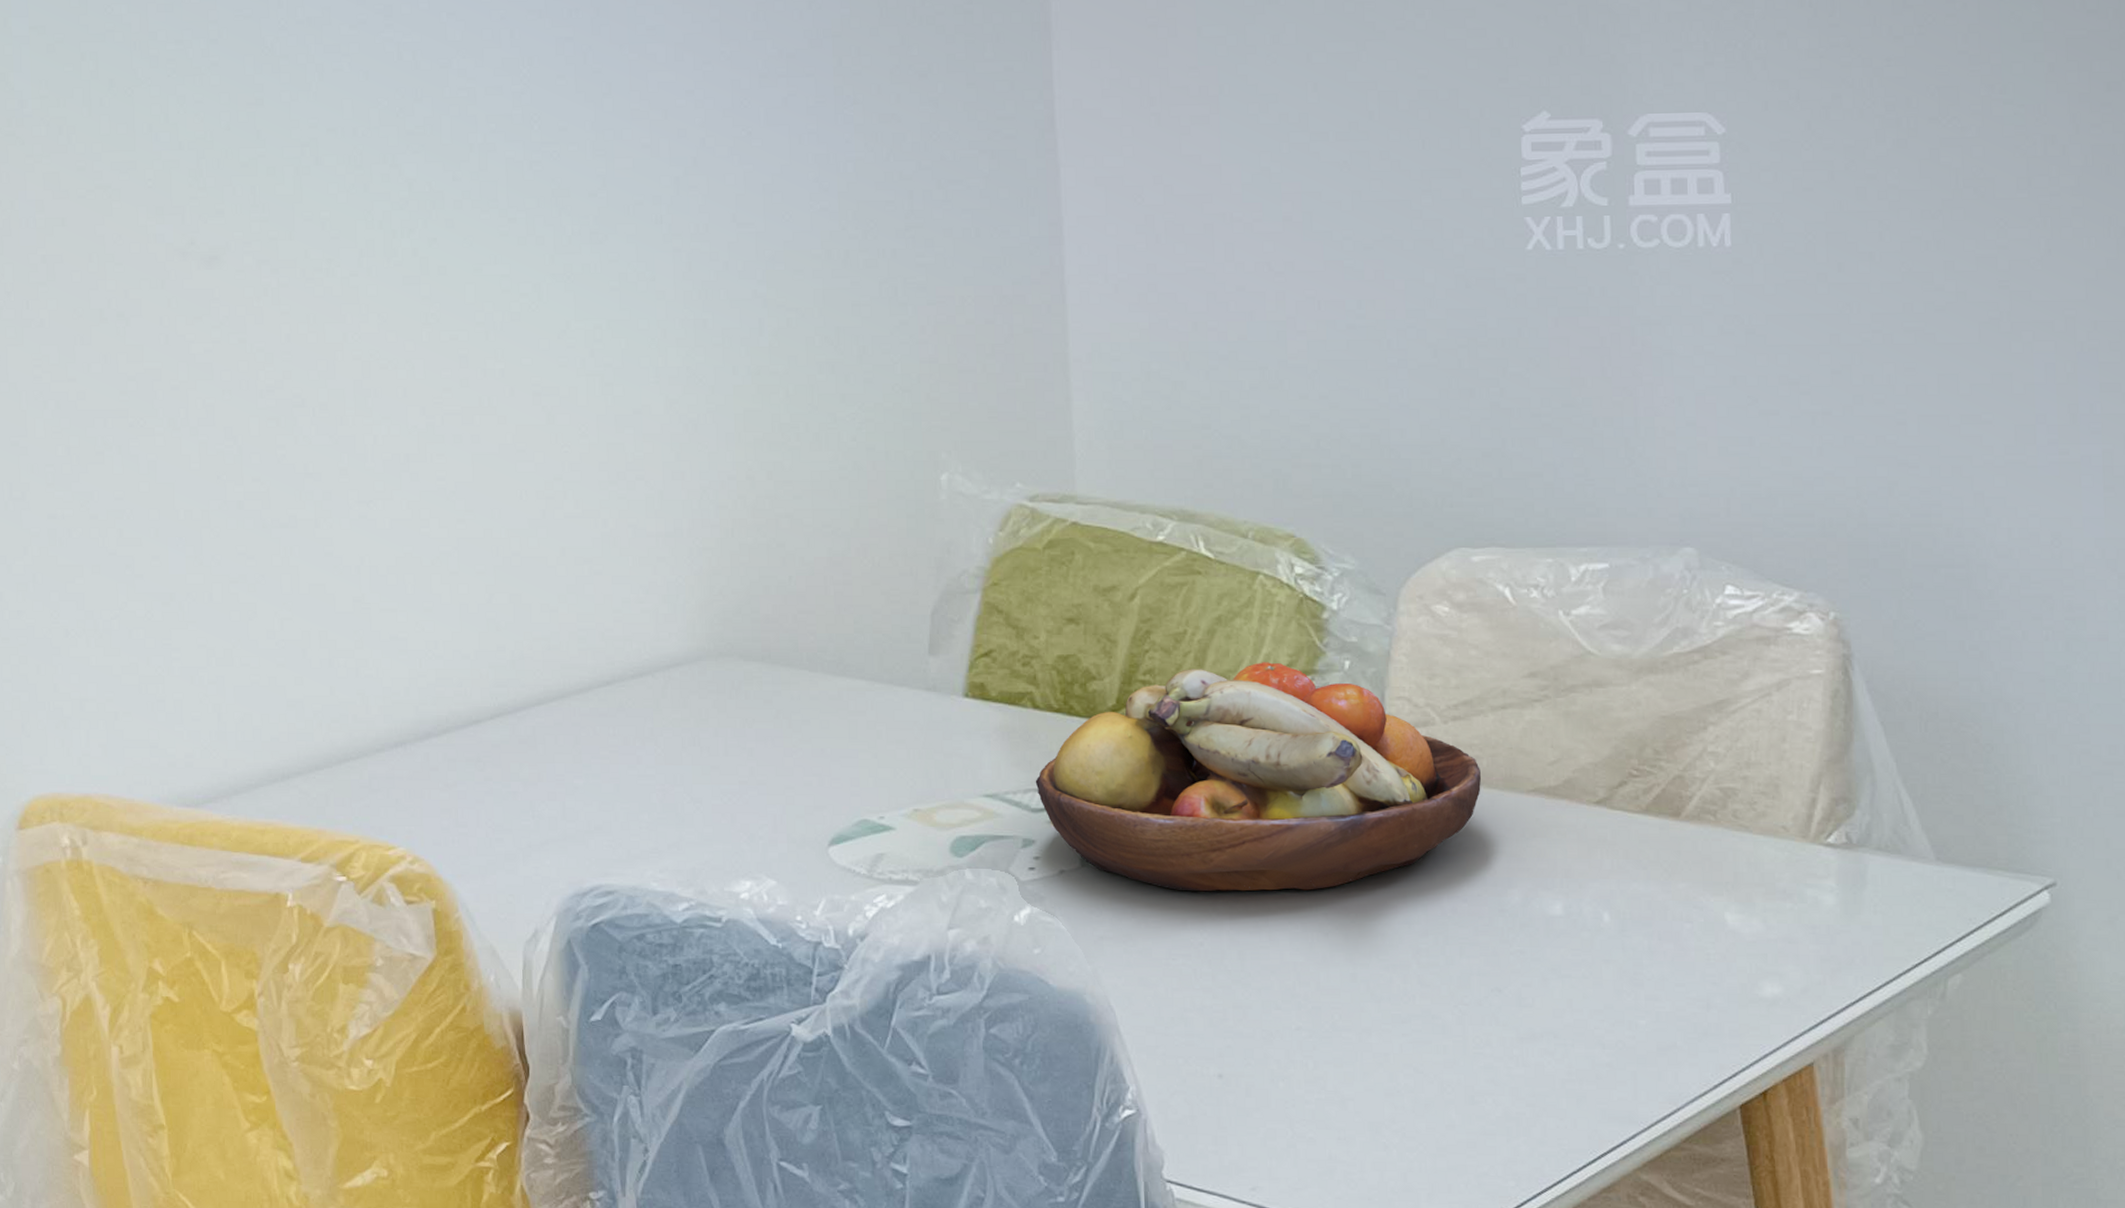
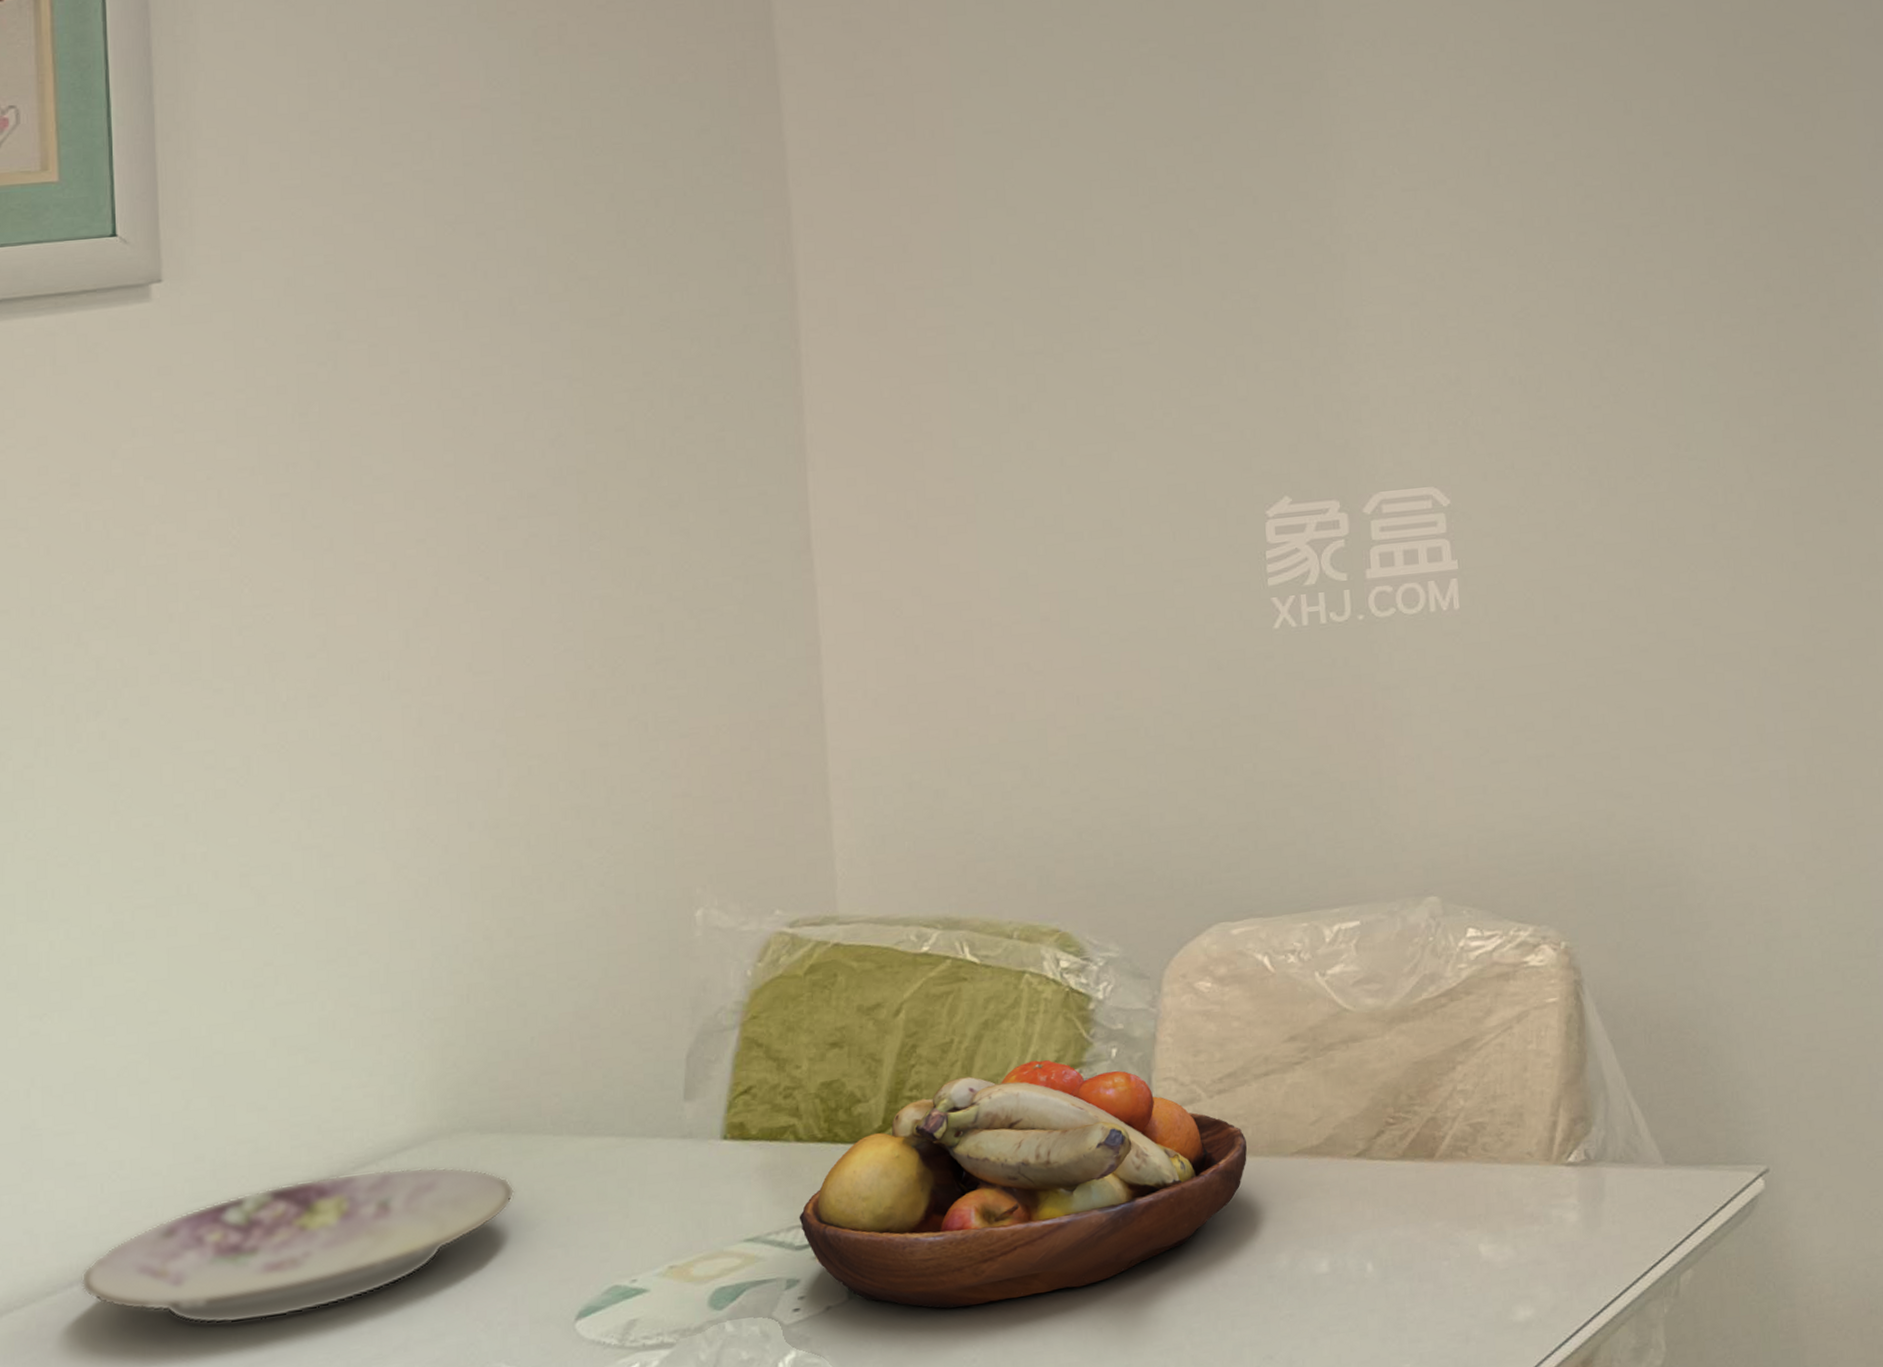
plate: none [404,681,774,802] -> present [81,1167,515,1324]

